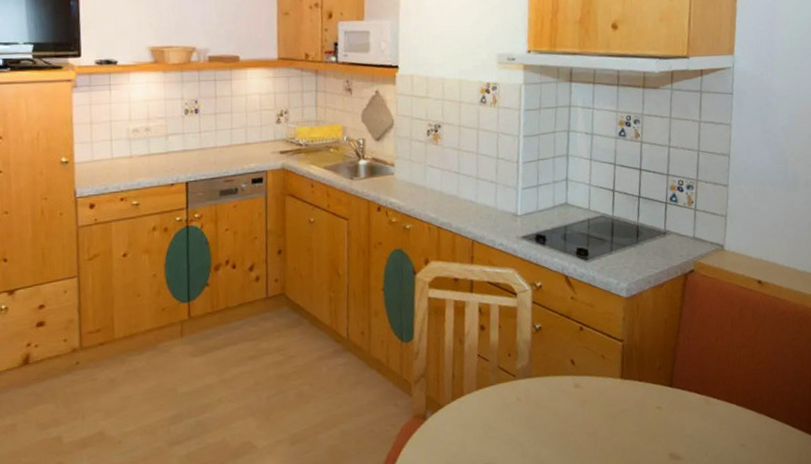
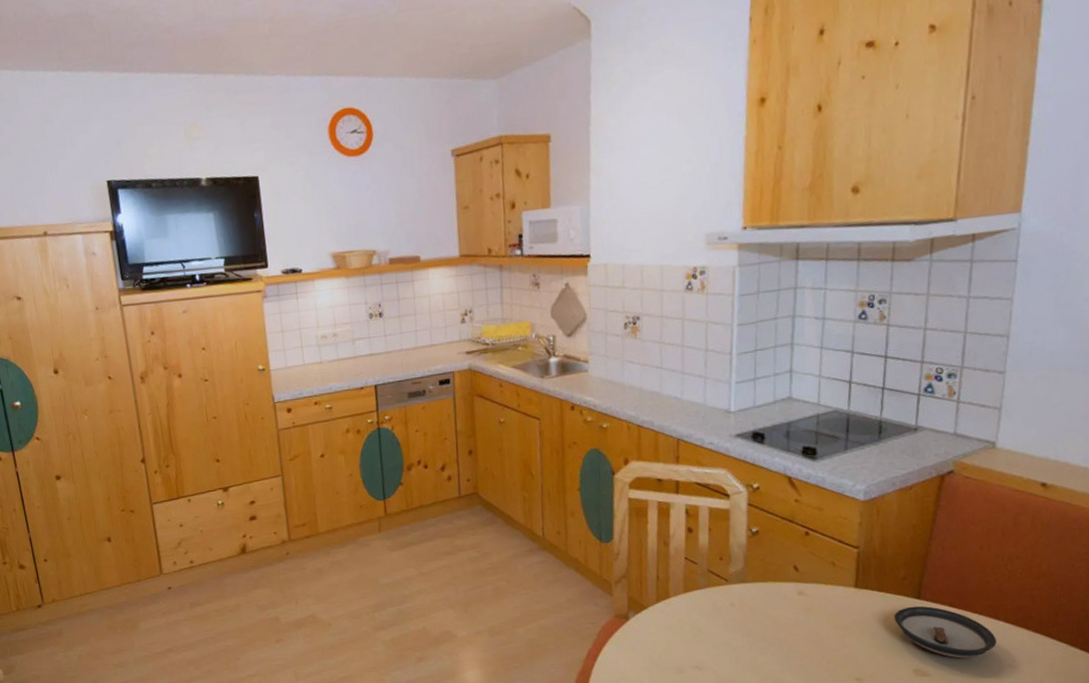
saucer: none [652,393,731,441] -> present [894,605,997,659]

